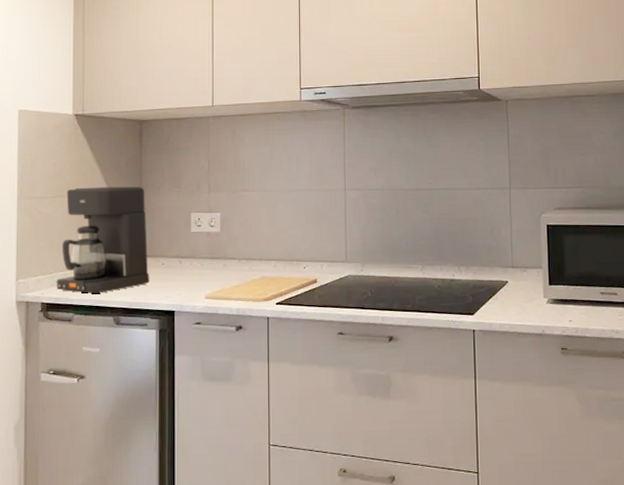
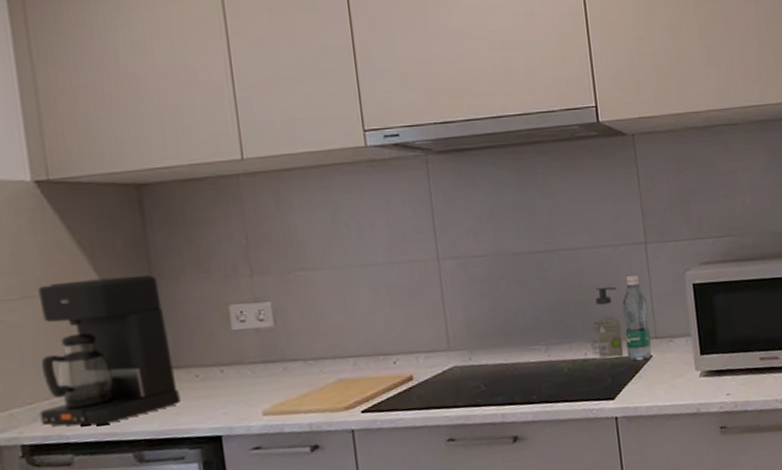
soap dispenser: none [459,222,485,280] -> present [590,286,624,358]
bottle: none [486,215,508,285] -> present [622,276,652,362]

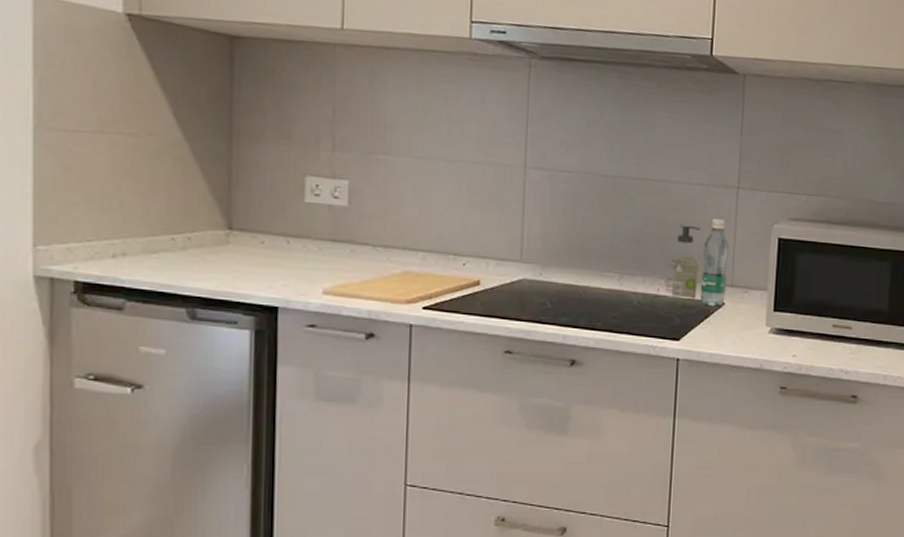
coffee maker: present [37,274,181,427] -> none [98,122,242,275]

